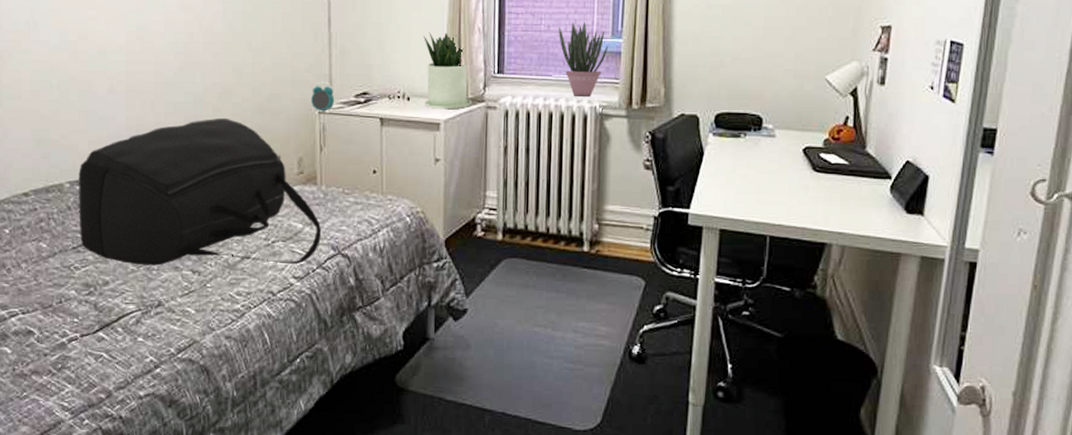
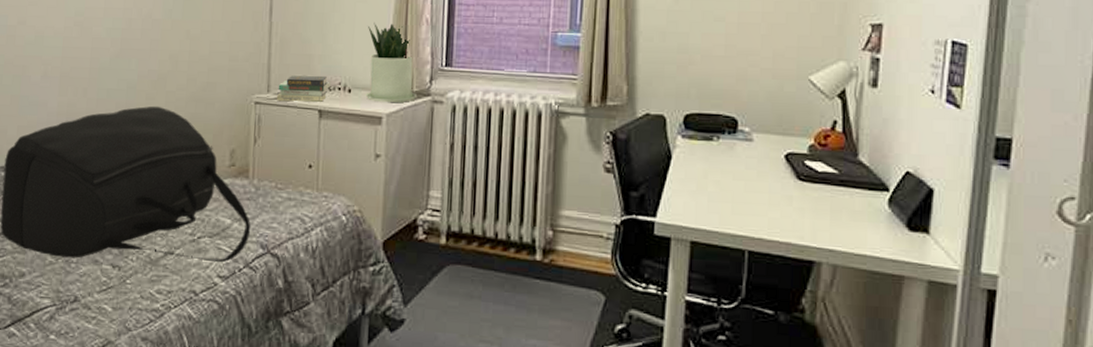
alarm clock: present [311,81,335,114] -> none [248,71,273,105]
books: none [340,84,390,111] -> present [277,75,330,102]
potted plant: present [559,22,609,98] -> none [512,15,566,94]

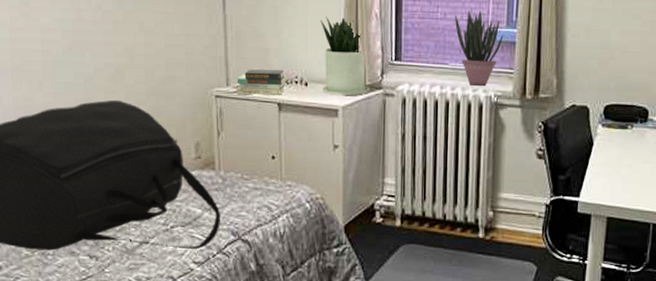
potted plant: none [512,15,566,94] -> present [455,10,504,87]

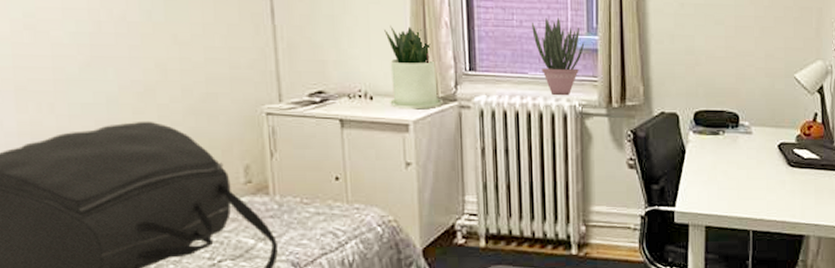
books: present [237,69,287,95] -> none [291,82,349,112]

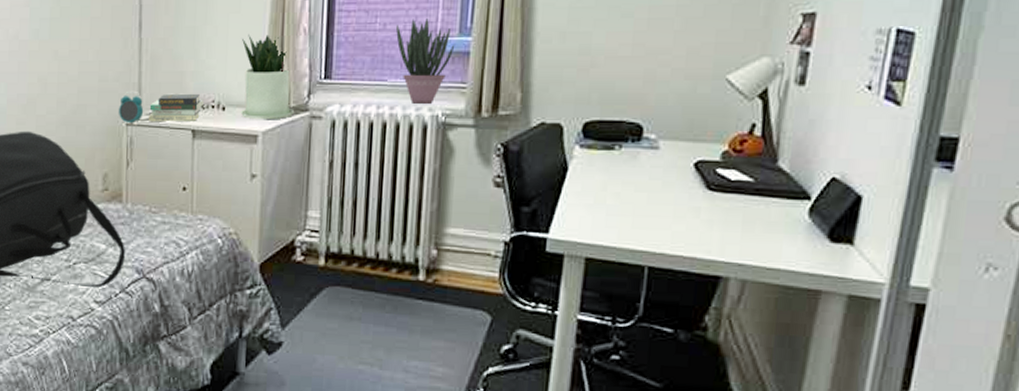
alarm clock: none [256,79,285,116] -> present [119,90,144,126]
books: none [291,82,349,112] -> present [149,93,204,122]

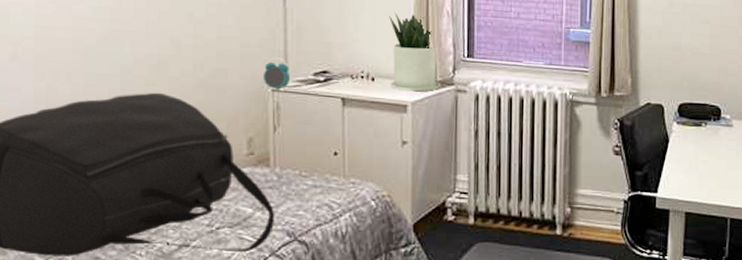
books: present [149,93,204,122] -> none [296,63,353,90]
potted plant: present [396,19,455,105] -> none [529,11,578,85]

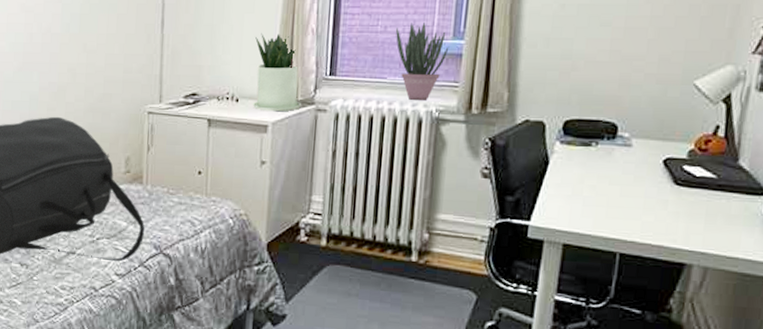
alarm clock: present [264,57,291,92] -> none [141,82,164,115]
potted plant: none [529,11,578,85] -> present [396,23,449,102]

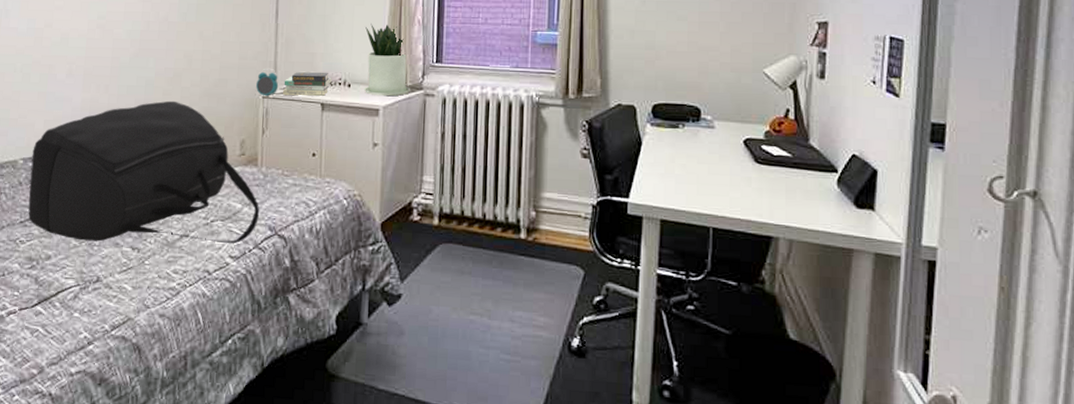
alarm clock: none [141,82,164,115] -> present [256,68,279,99]
books: none [168,86,219,112] -> present [283,72,332,96]
potted plant: present [396,23,449,102] -> none [496,15,545,87]

